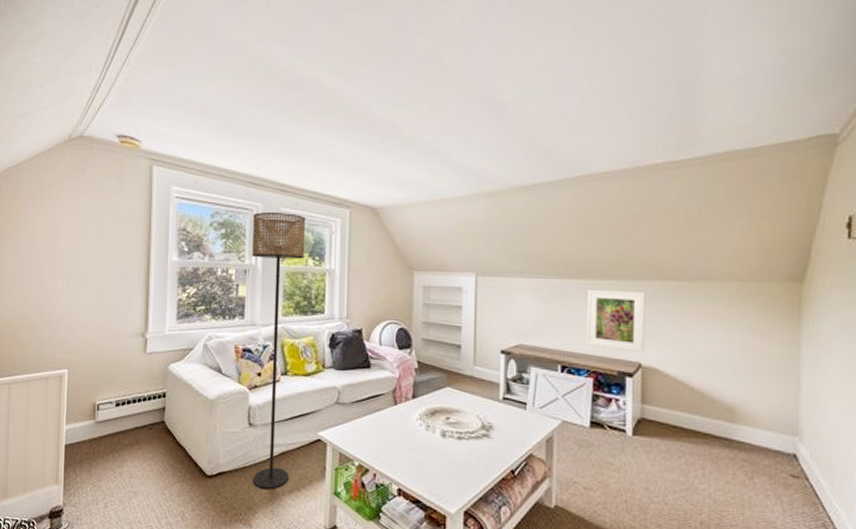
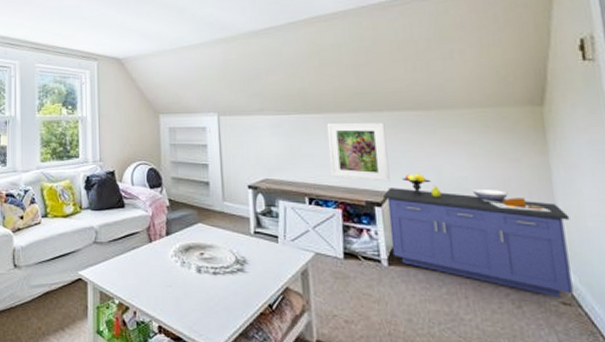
floor lamp: present [251,212,306,489] -> none [10,68,59,329]
storage cabinet: none [636,345,811,471] -> present [383,173,573,298]

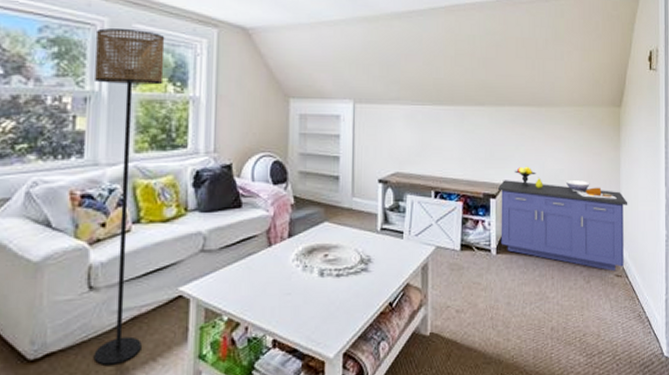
floor lamp: none [10,68,59,329] -> present [93,28,165,365]
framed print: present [326,122,390,182] -> none [456,115,505,174]

